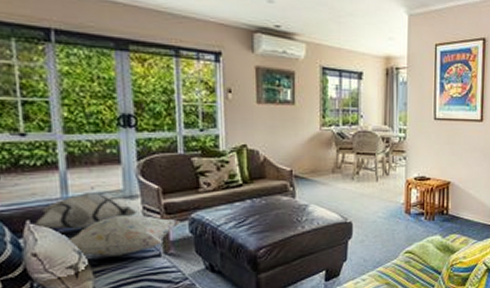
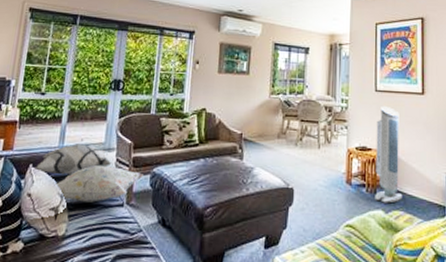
air purifier: none [433,134,459,229] -> present [375,105,403,203]

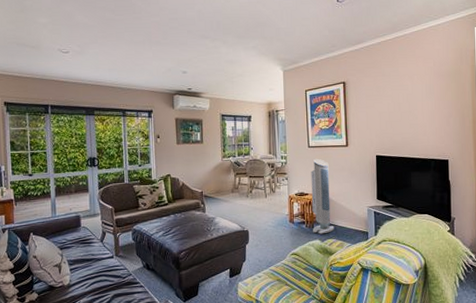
decorative pillow: present [34,144,112,176] -> none [35,213,99,239]
decorative pillow: present [55,164,143,203] -> none [55,227,126,258]

